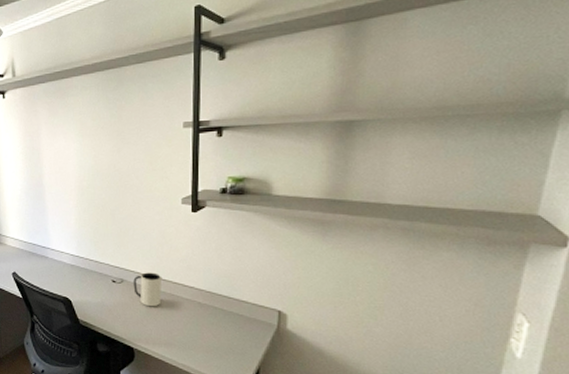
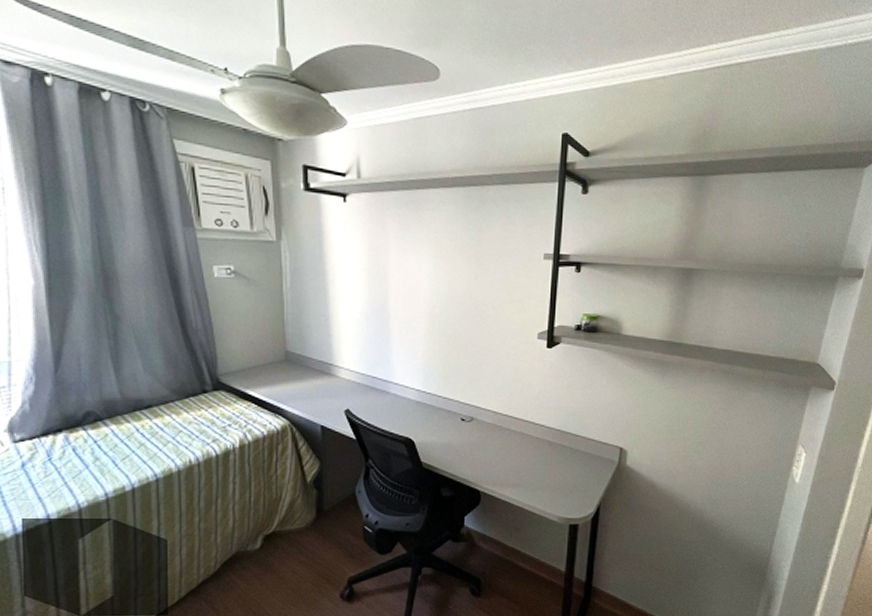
mug: present [133,272,163,307] -> none [483,410,514,447]

